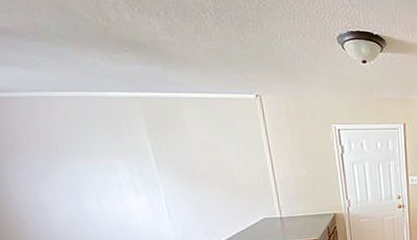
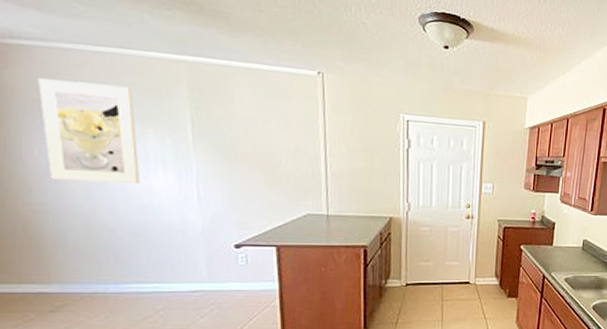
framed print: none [12,125,117,213] -> present [38,78,140,185]

